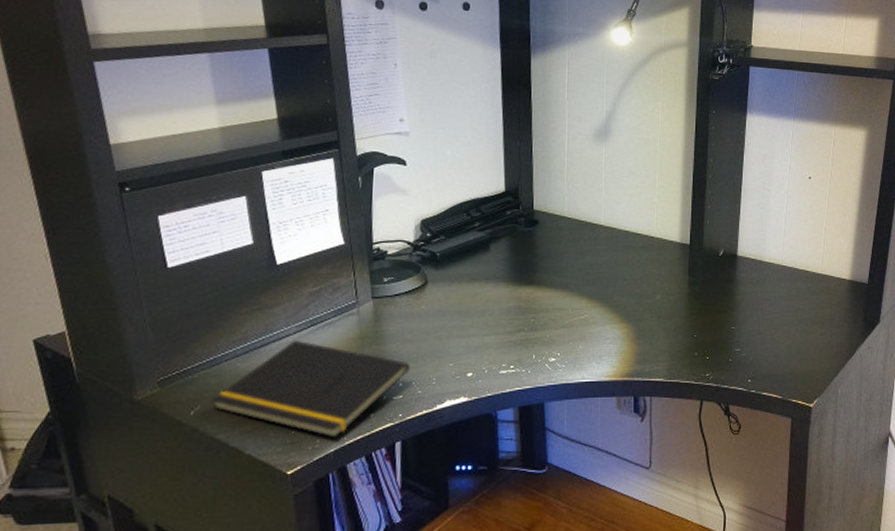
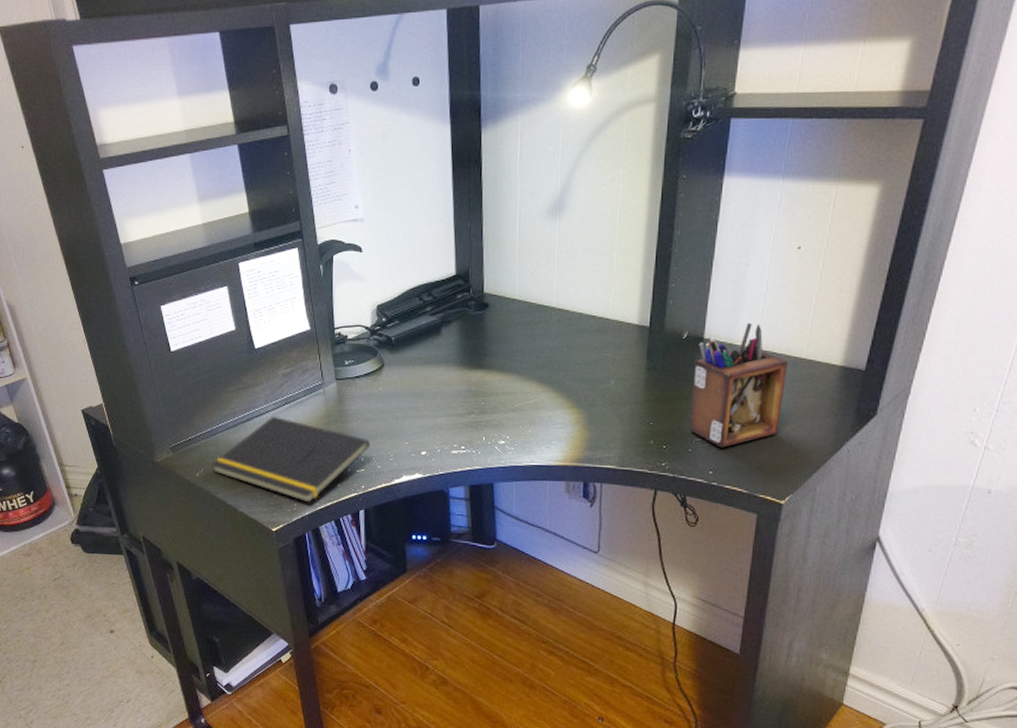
desk organizer: none [729,242,808,357] -> present [690,322,788,448]

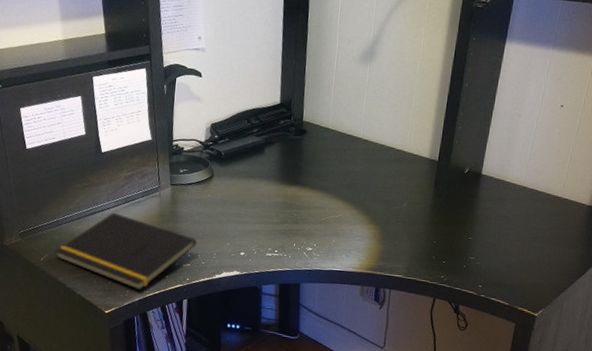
desk organizer: present [690,322,788,448] -> none [466,164,548,266]

